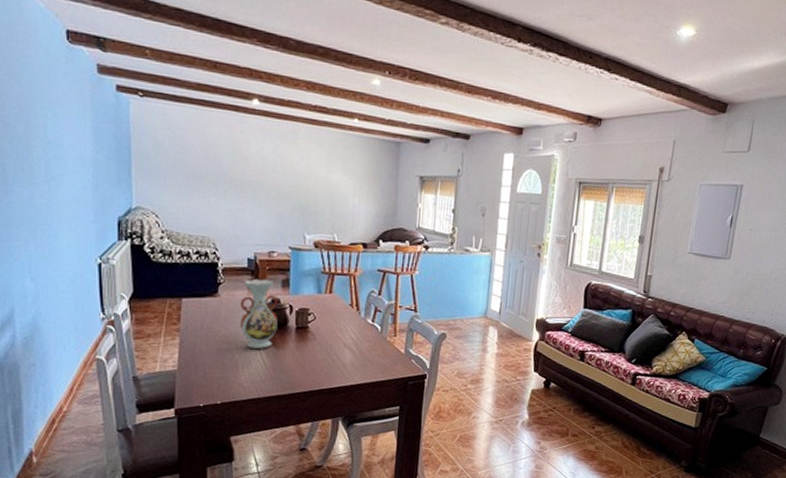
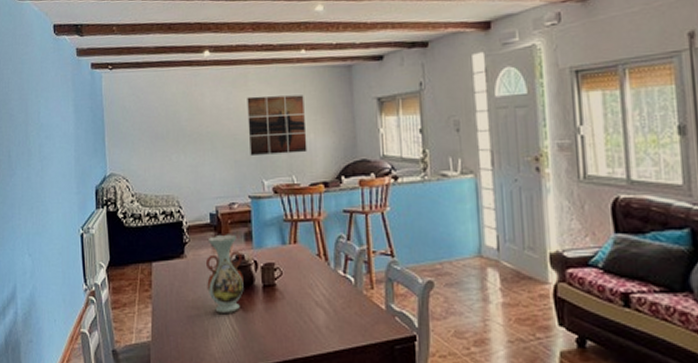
wall art: none [294,153,353,215] -> present [247,95,307,155]

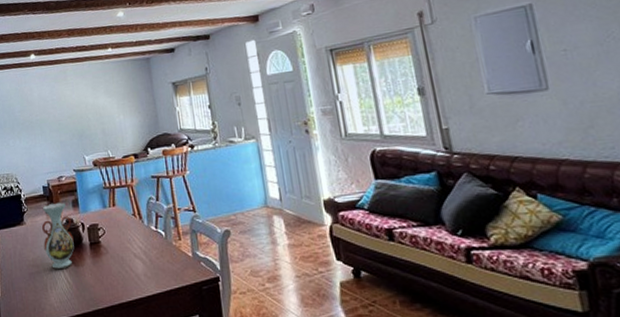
wall art: present [247,95,307,155] -> none [67,84,119,136]

